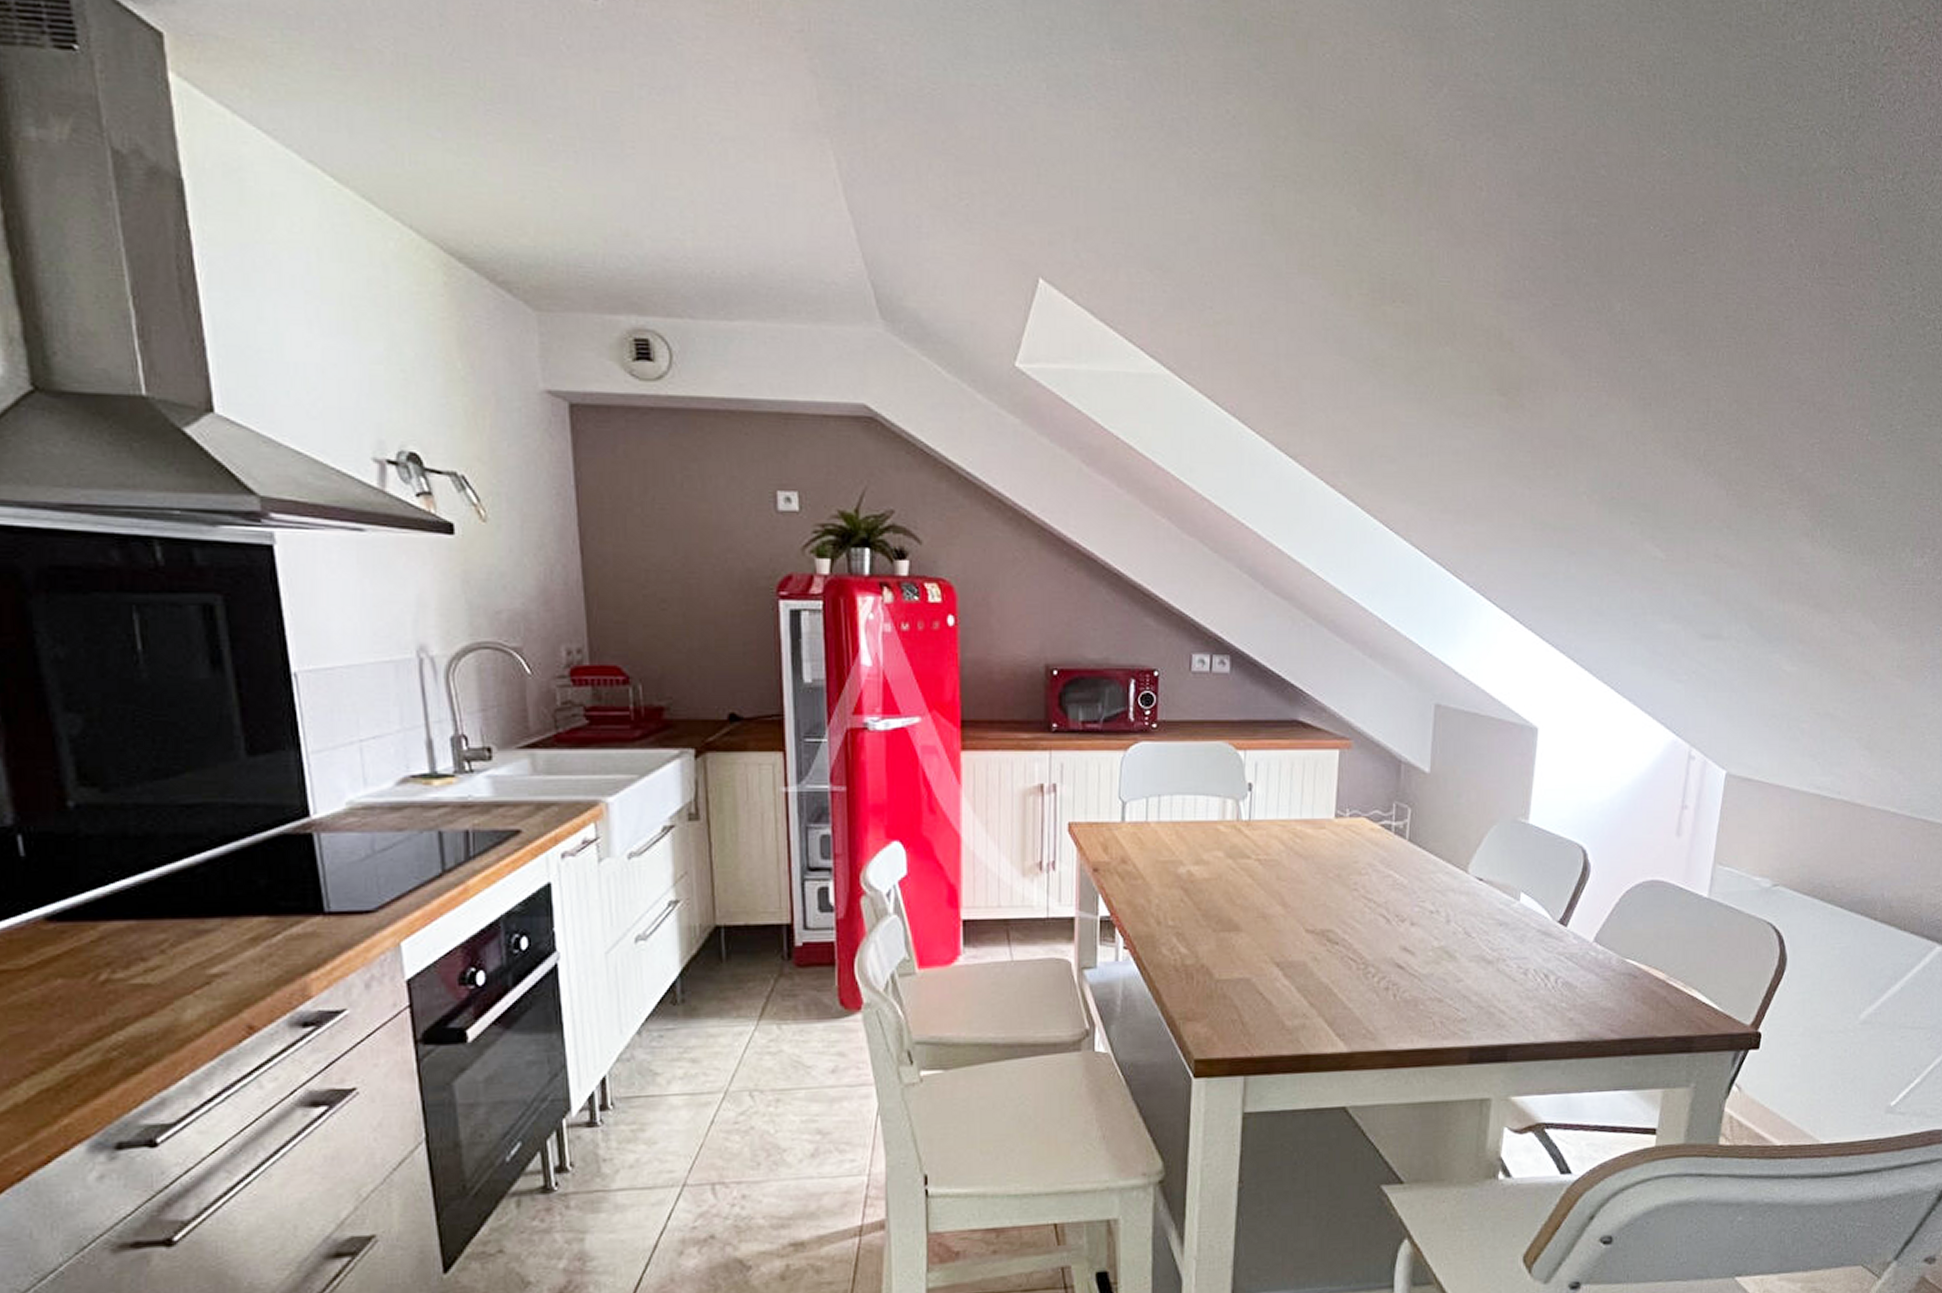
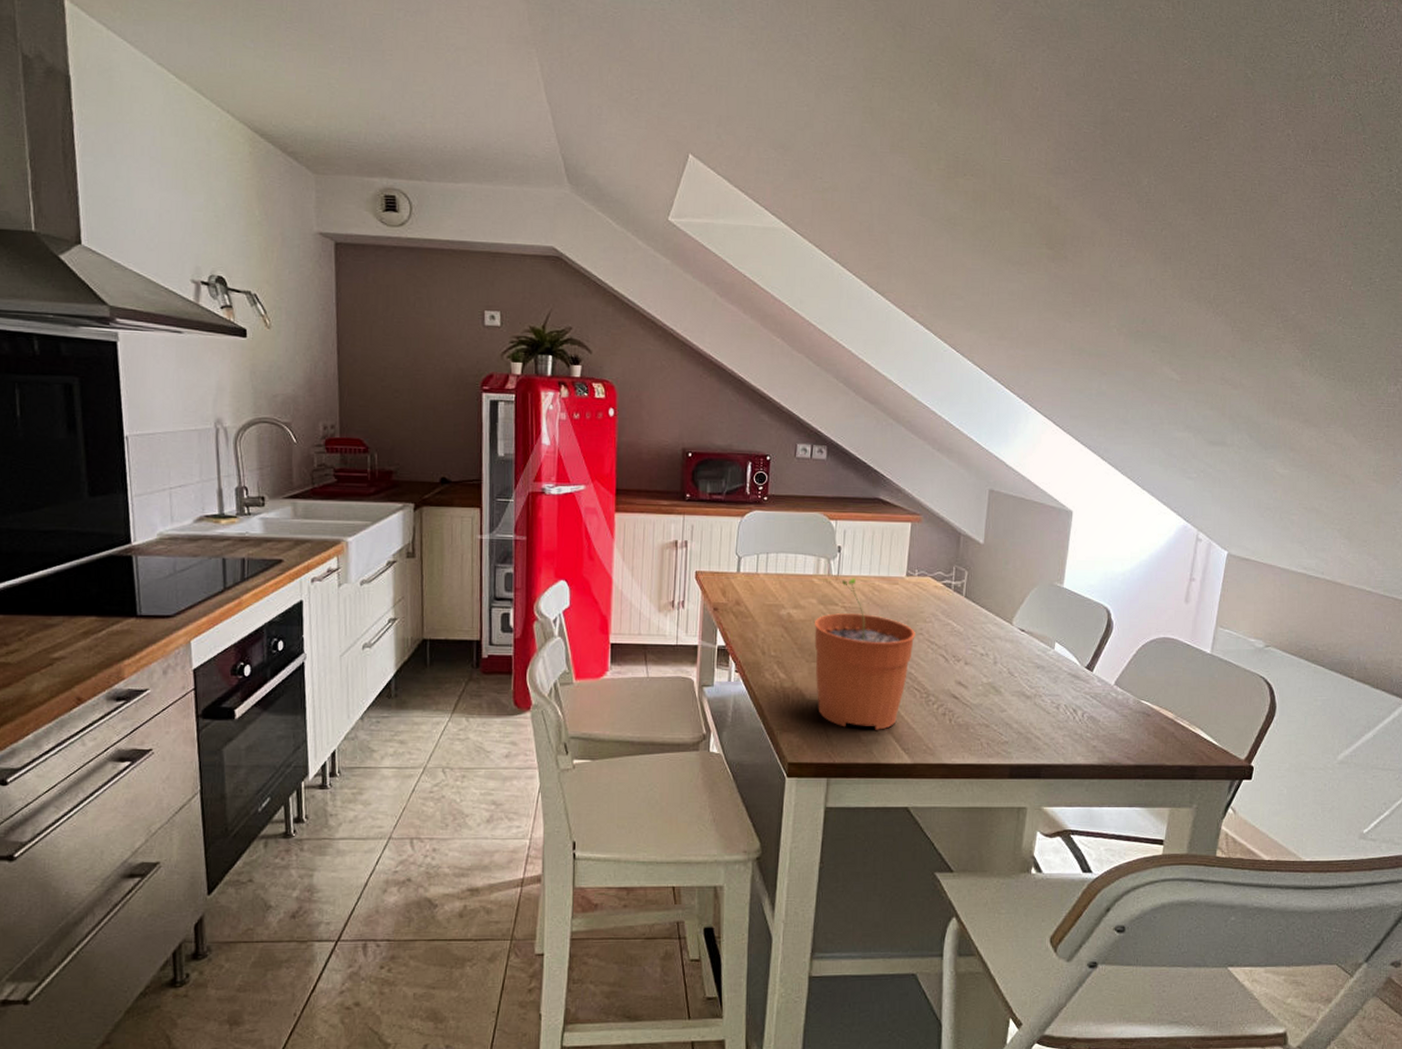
plant pot: none [1221,823,1348,1013] -> present [814,578,915,730]

